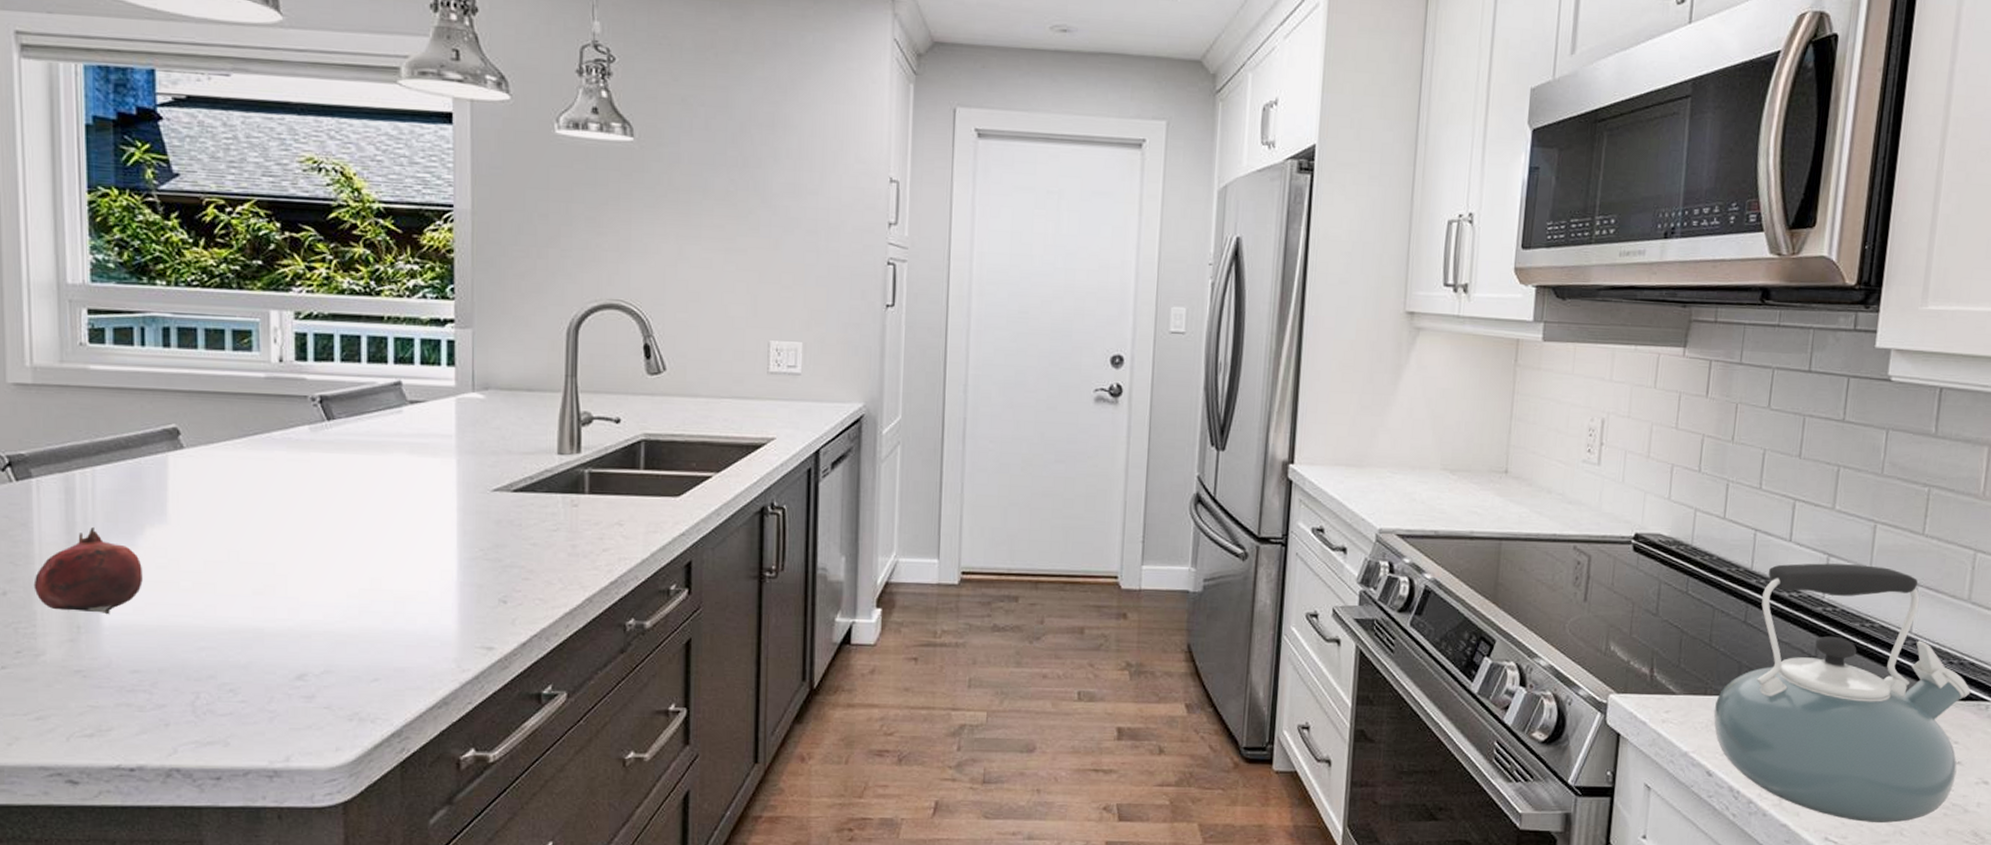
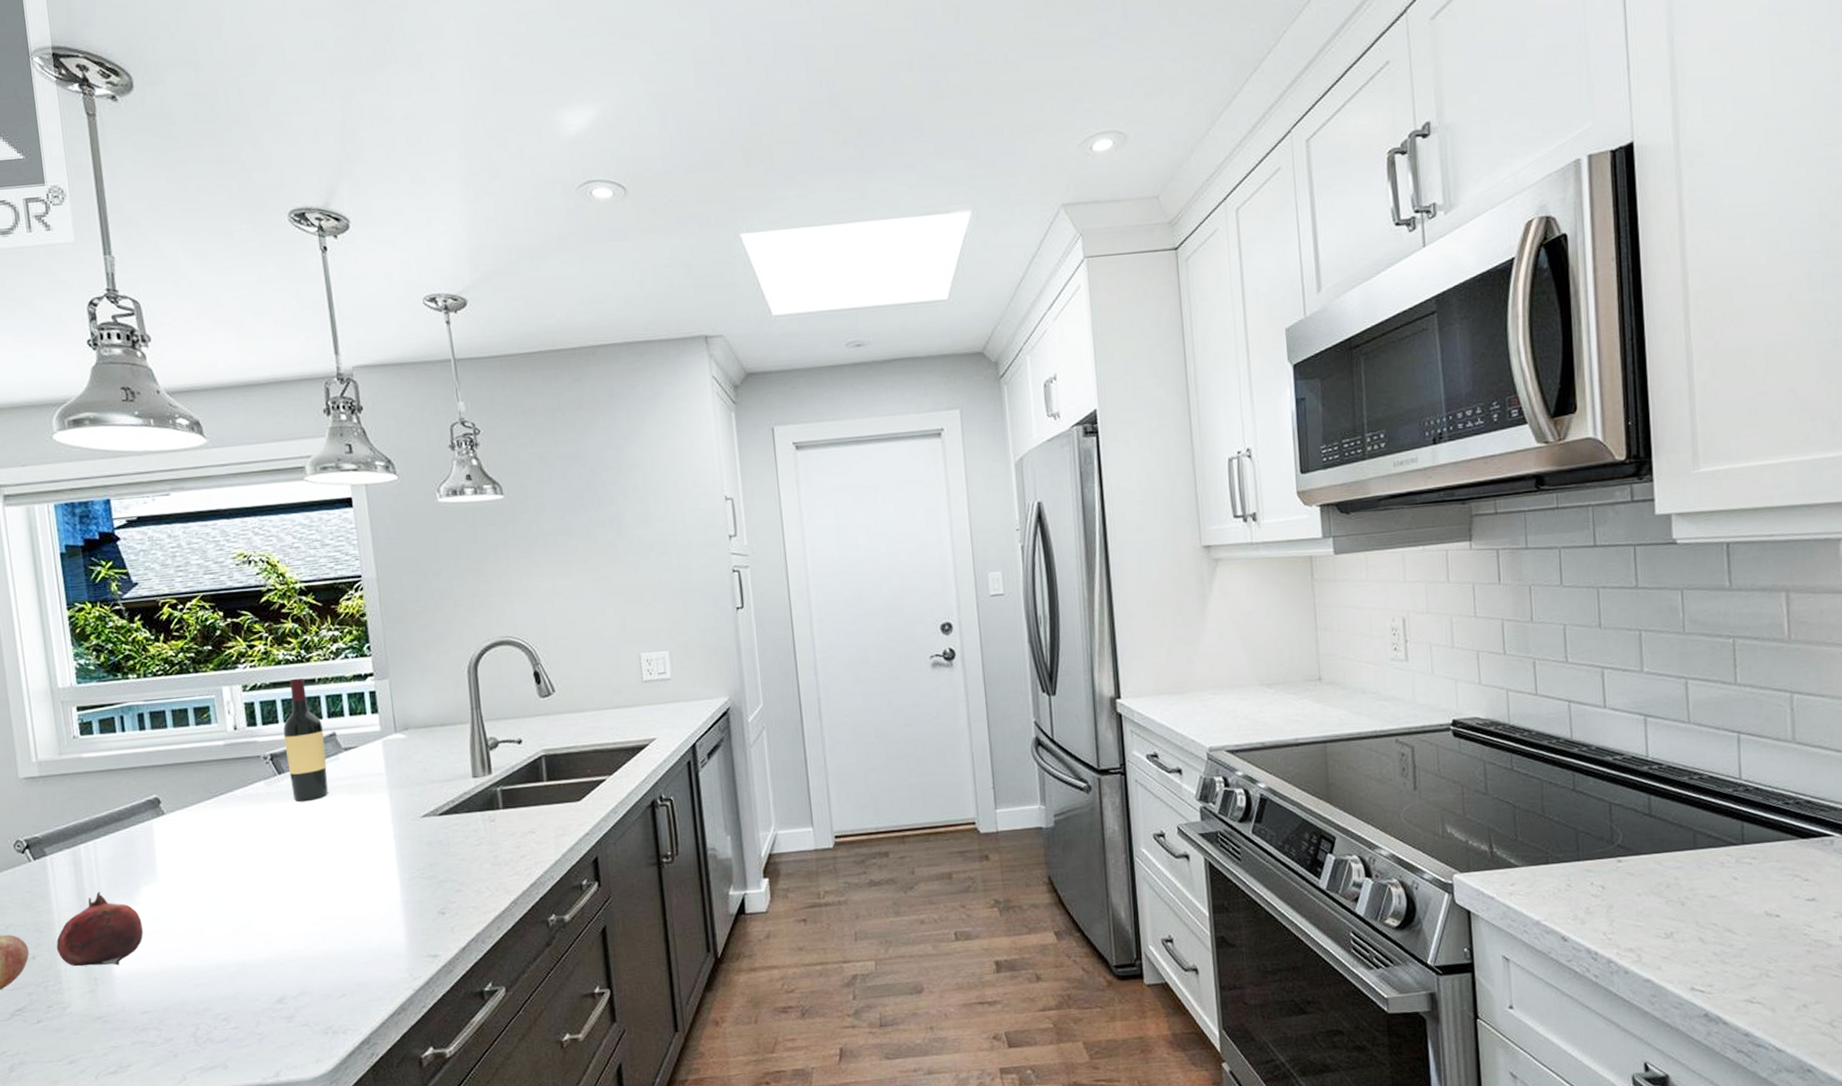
wine bottle: none [338,312,387,456] -> present [283,678,328,803]
kettle: present [1713,563,1971,823] -> none [1558,720,1813,968]

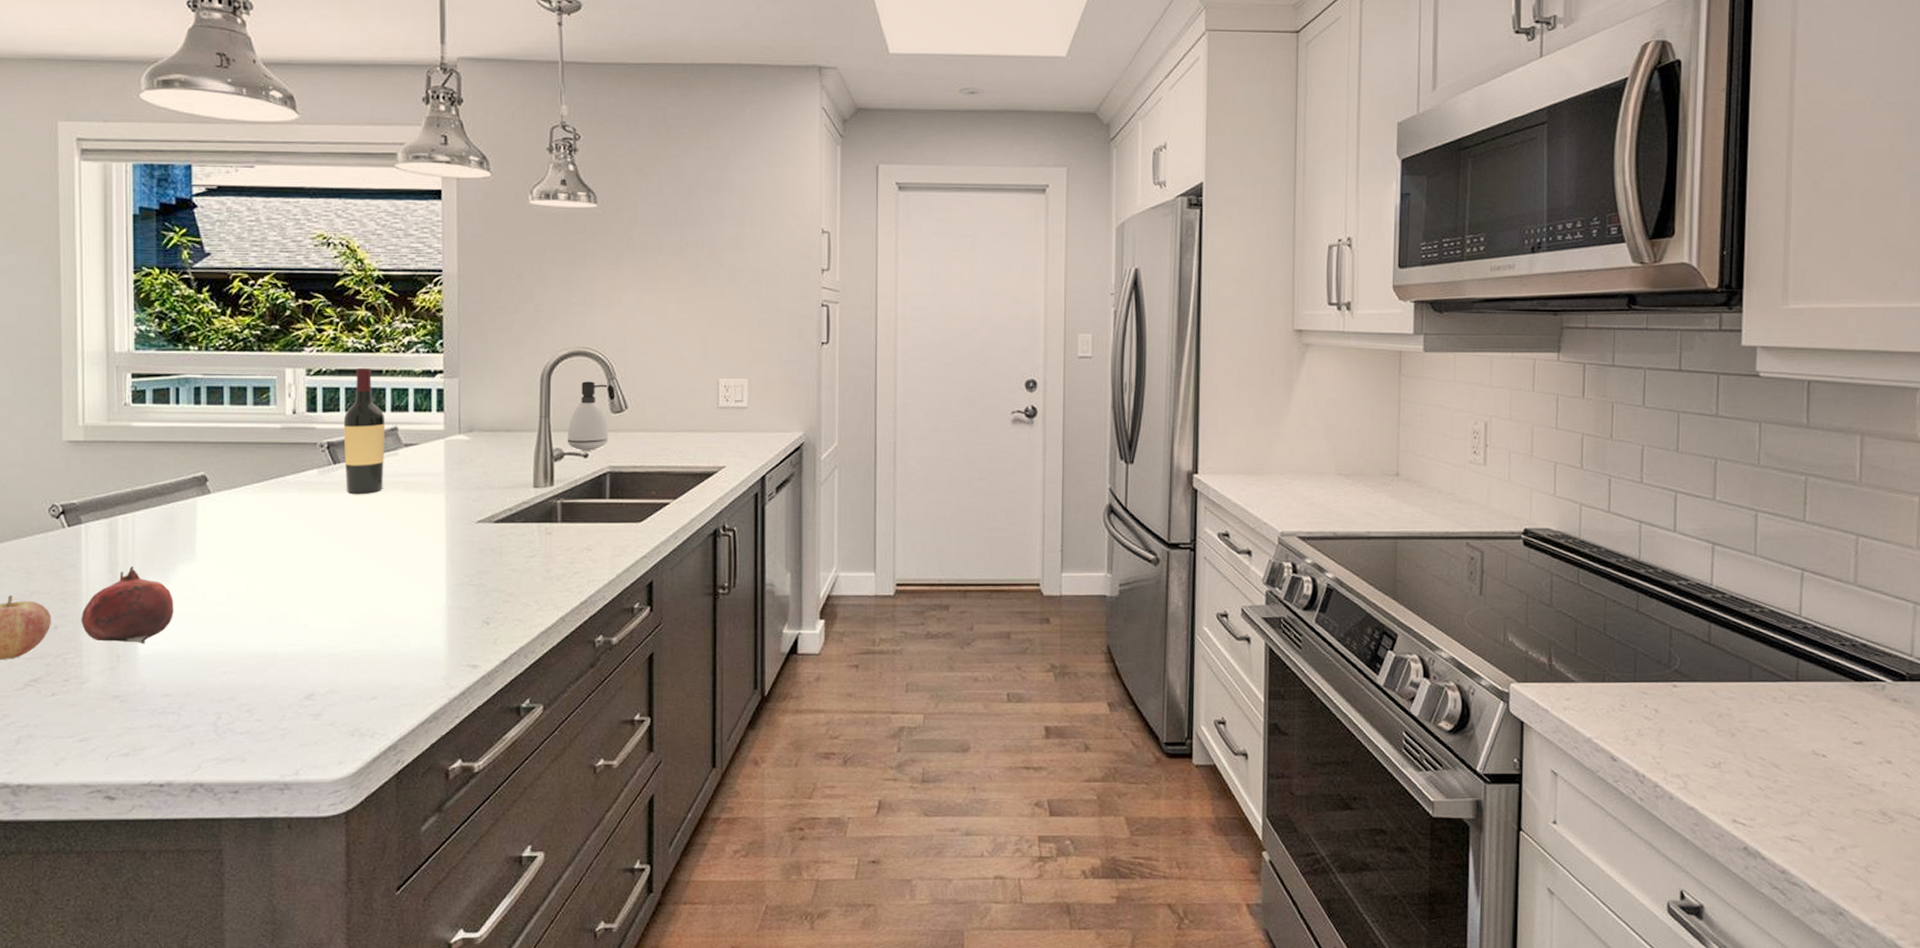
soap dispenser: none [499,669,540,737] -> present [567,381,609,451]

